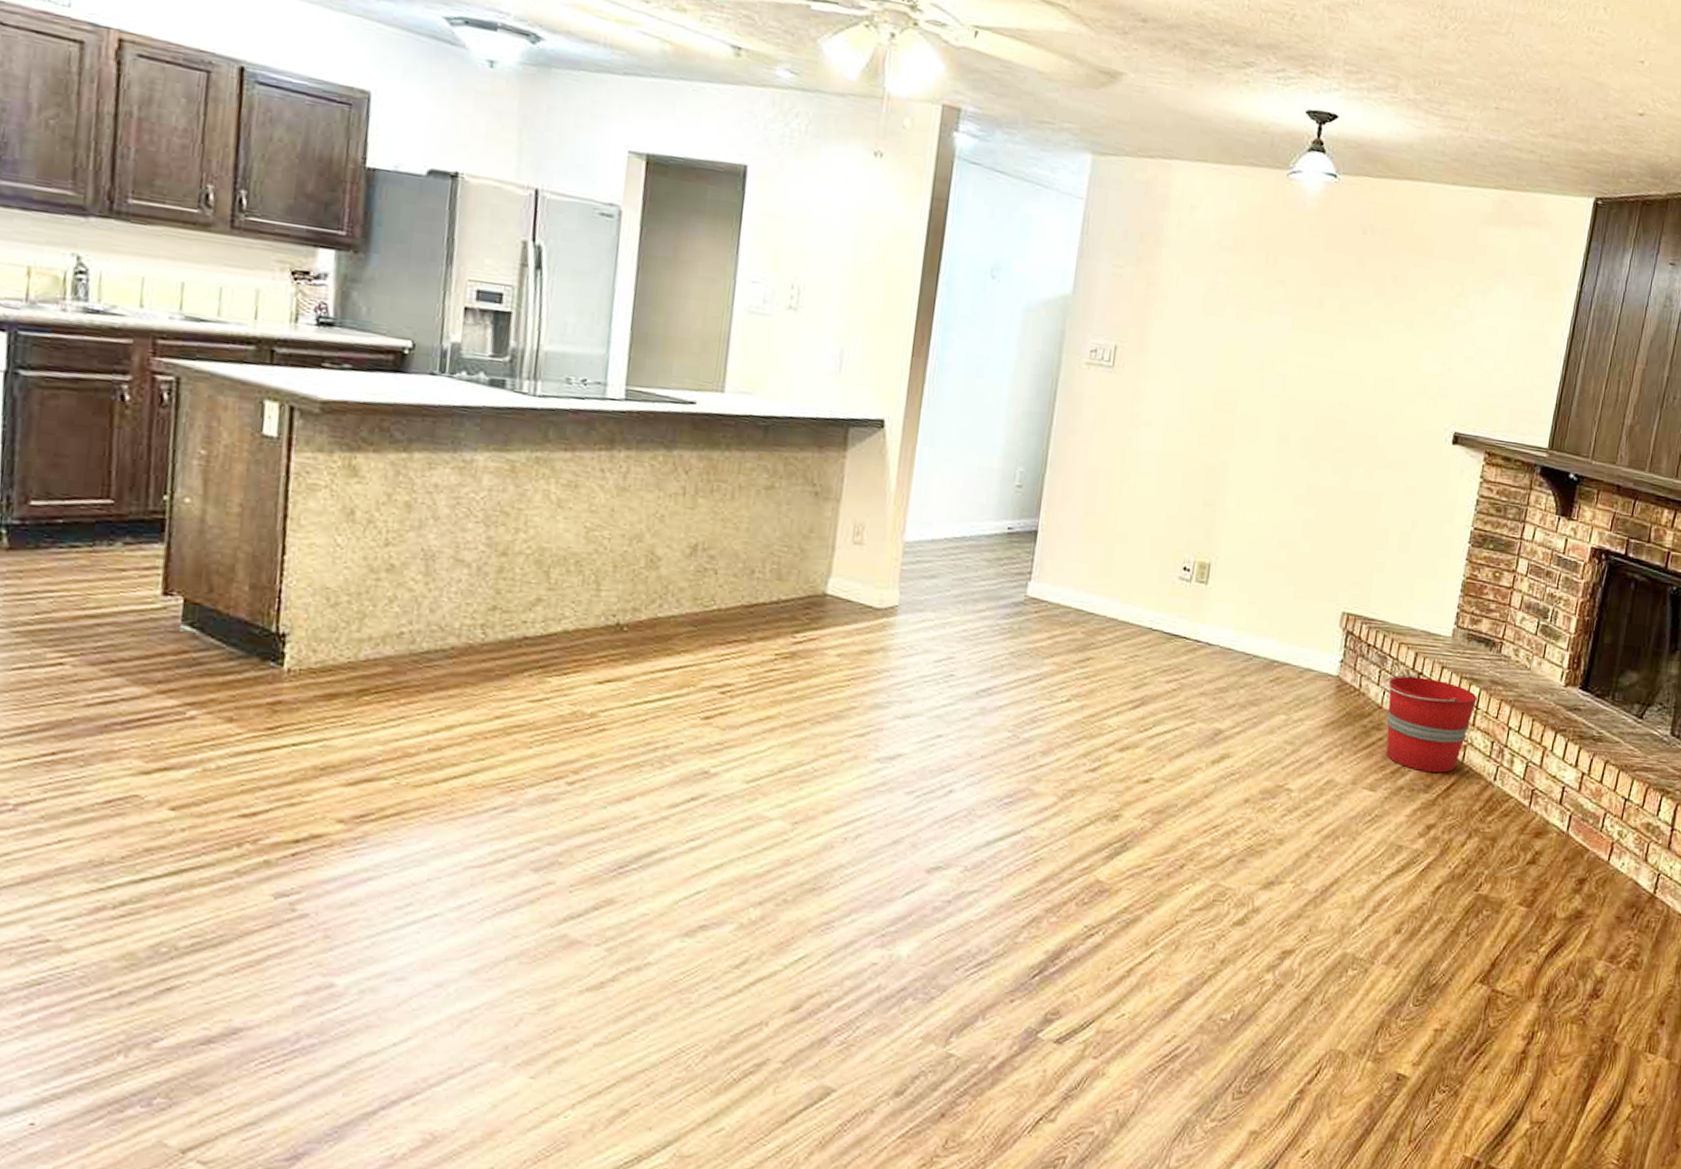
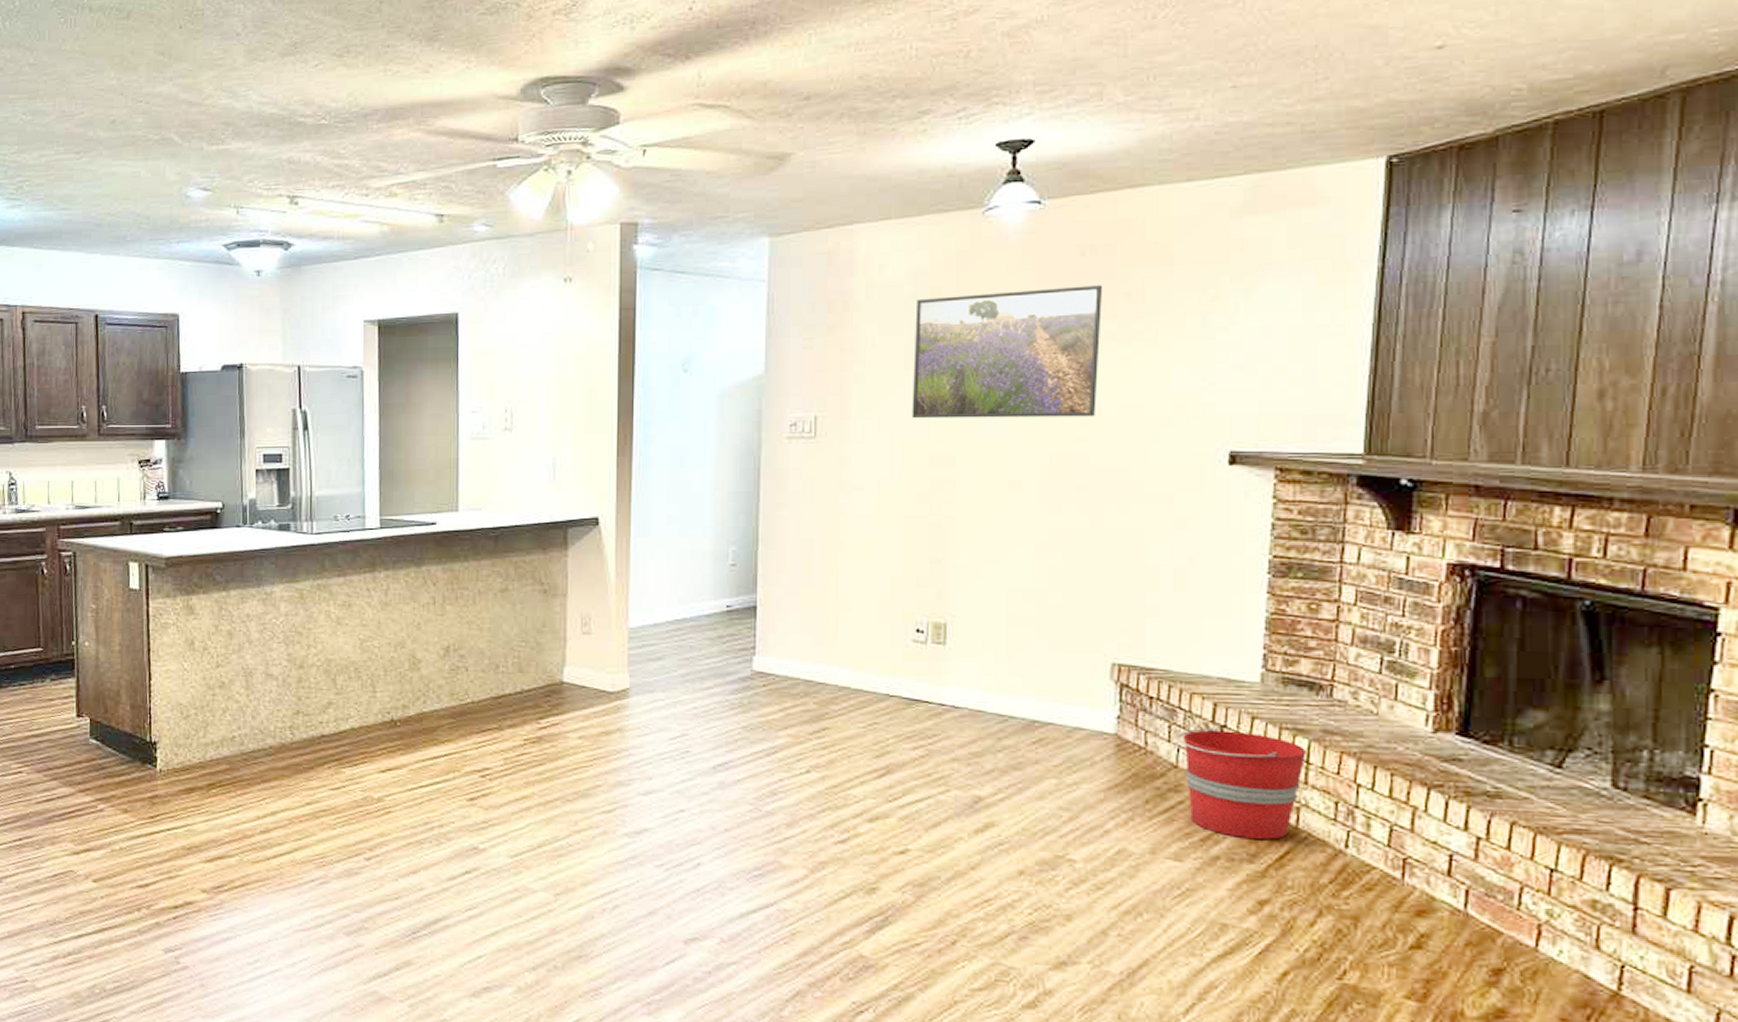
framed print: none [1203,246,1377,385] -> present [911,285,1103,419]

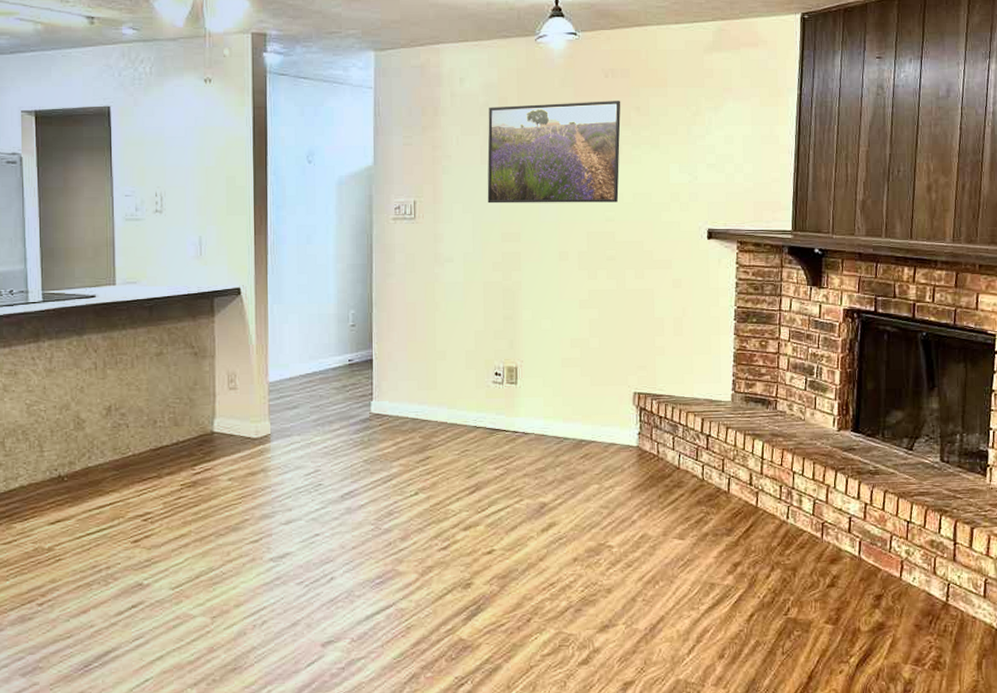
bucket: present [1177,727,1306,839] -> none [679,436,761,518]

